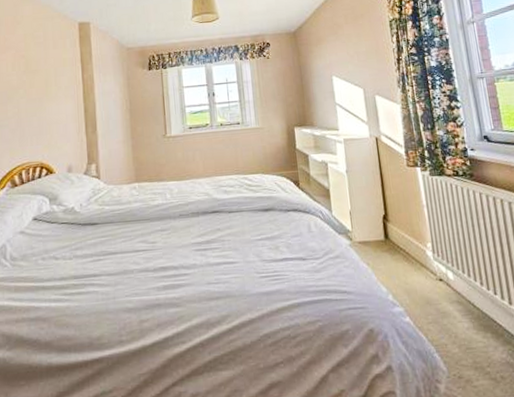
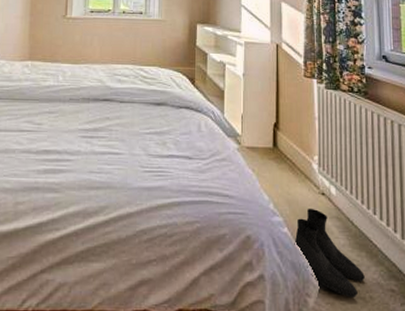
boots: none [417,295,494,380] -> present [294,208,365,298]

